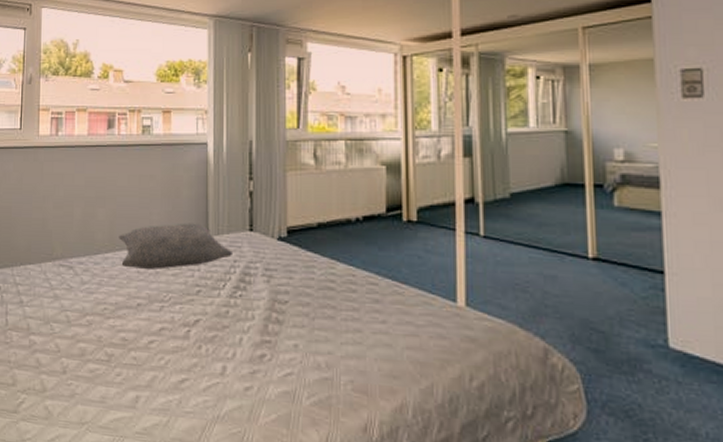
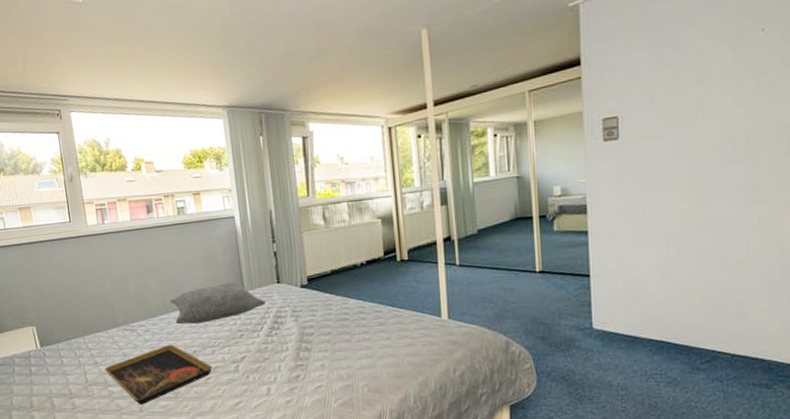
decorative tray: none [30,292,158,364] -> present [104,345,213,405]

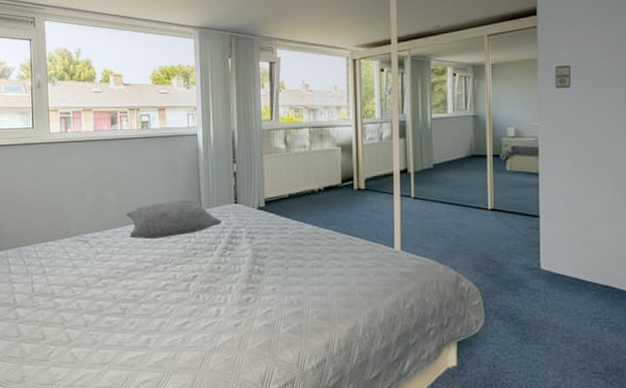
decorative tray: present [104,345,213,405] -> none [53,259,163,319]

